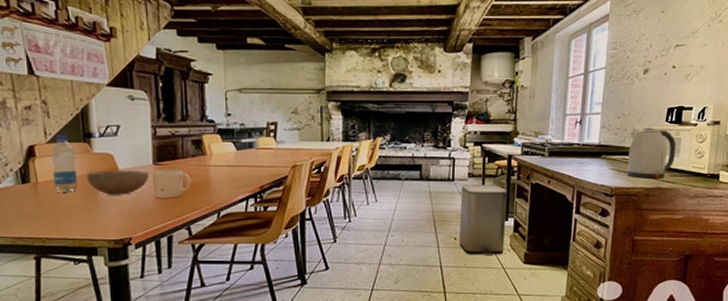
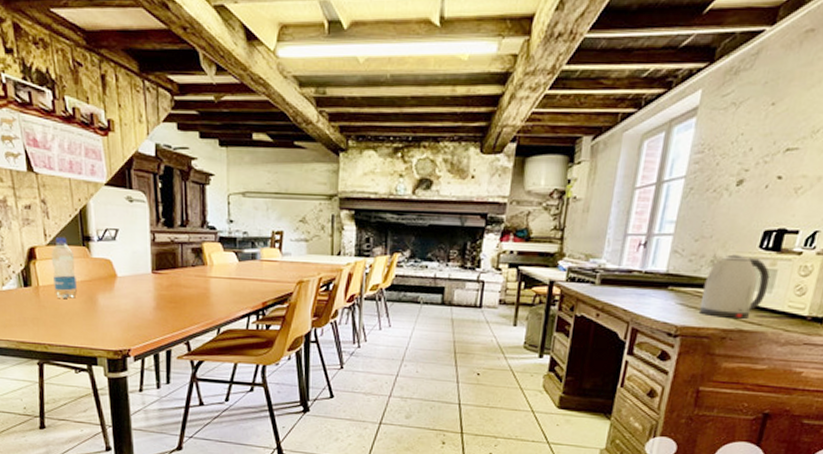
bowl: present [87,170,149,195] -> none [86,277,147,304]
mug: present [153,169,191,199] -> none [152,278,191,311]
pedal bin: present [460,185,507,256] -> none [483,313,545,397]

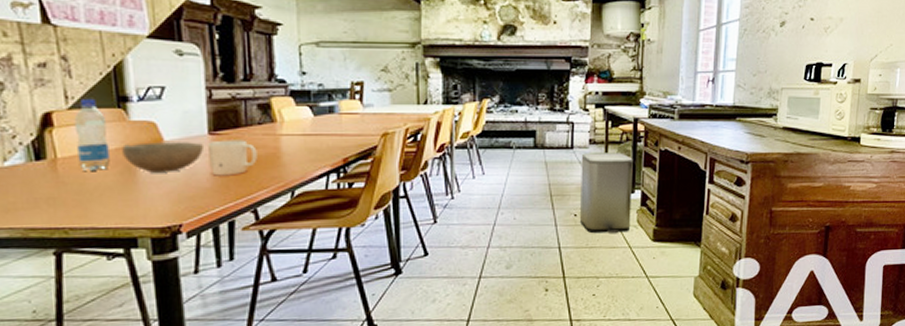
bowl: none [86,277,147,304] -> present [122,142,203,173]
mug: none [152,278,191,311] -> present [208,140,258,176]
pedal bin: none [483,313,545,397] -> present [580,152,633,234]
kettle: present [698,254,771,319] -> none [763,86,816,143]

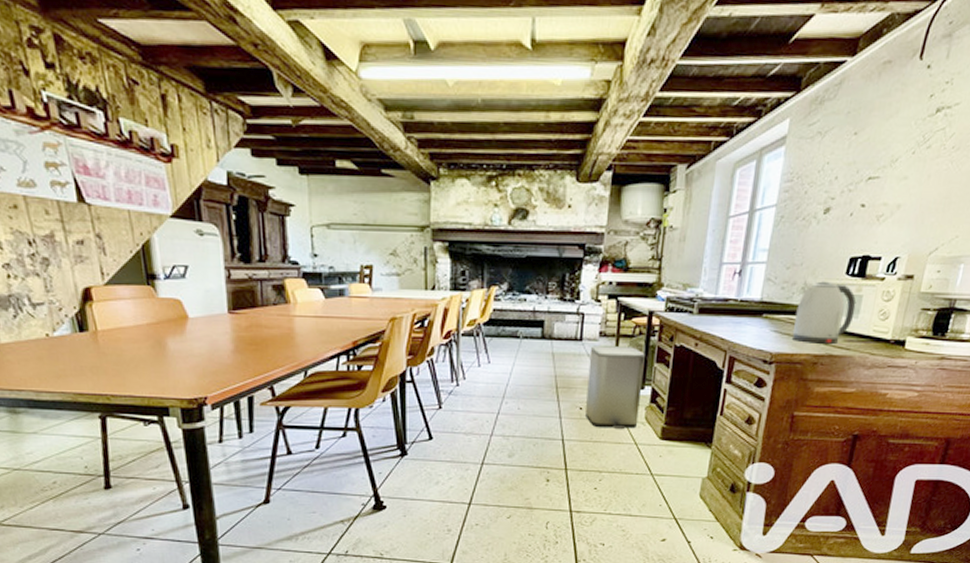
bottle: present [74,98,110,172] -> none [110,275,143,345]
bowl: present [122,142,203,173] -> none [153,319,224,348]
mug: present [208,140,258,176] -> none [228,319,273,354]
kettle: none [763,86,816,143] -> present [791,281,857,344]

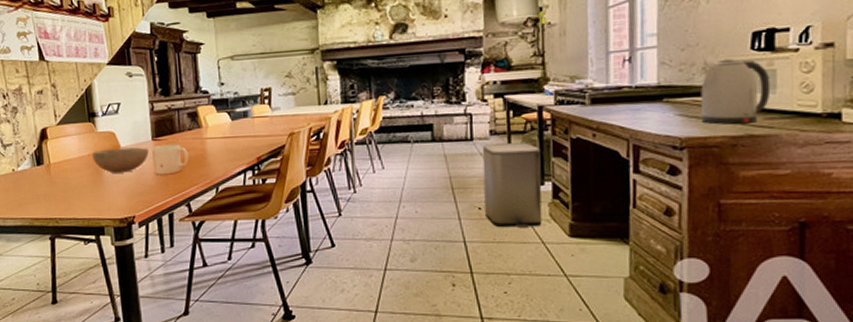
bowl: none [153,319,224,348] -> present [92,147,149,173]
mug: none [228,319,273,354] -> present [152,144,189,175]

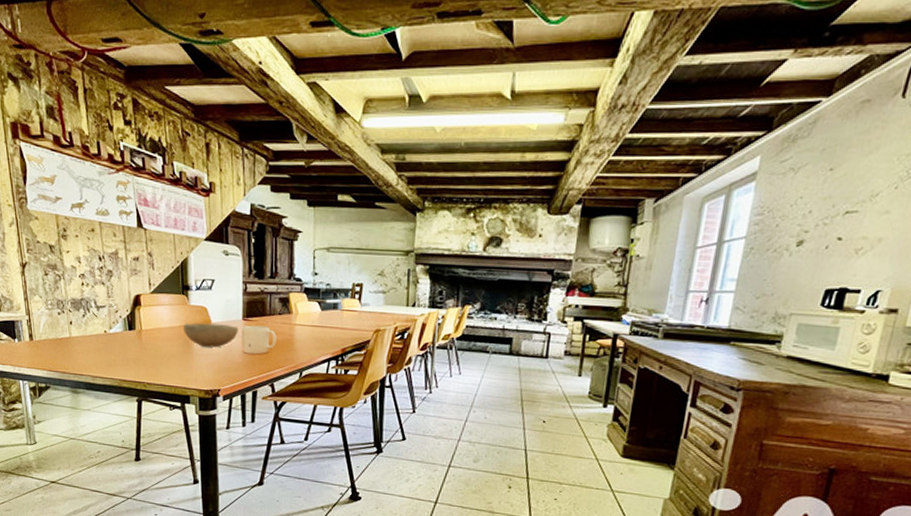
pedal bin: present [482,143,542,229] -> none [548,363,609,445]
kettle: present [700,58,771,125] -> none [761,312,833,375]

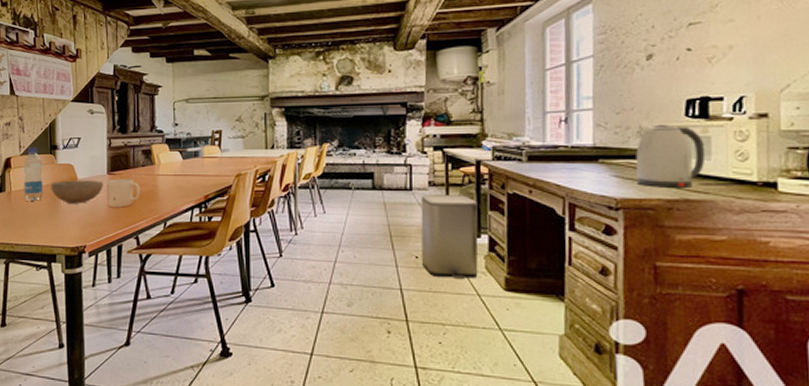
bottle: none [154,285,175,342] -> present [23,147,43,202]
pedal bin: none [548,363,609,445] -> present [420,195,478,280]
kettle: none [761,312,833,375] -> present [636,124,706,188]

